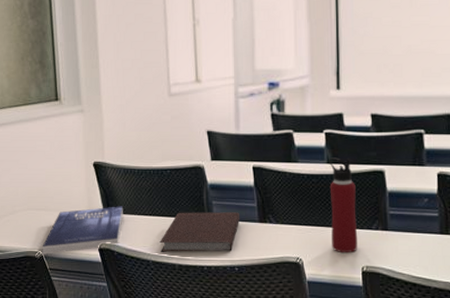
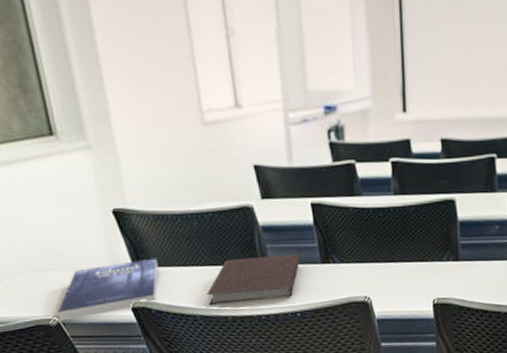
water bottle: present [329,157,358,254] -> none [396,188,429,288]

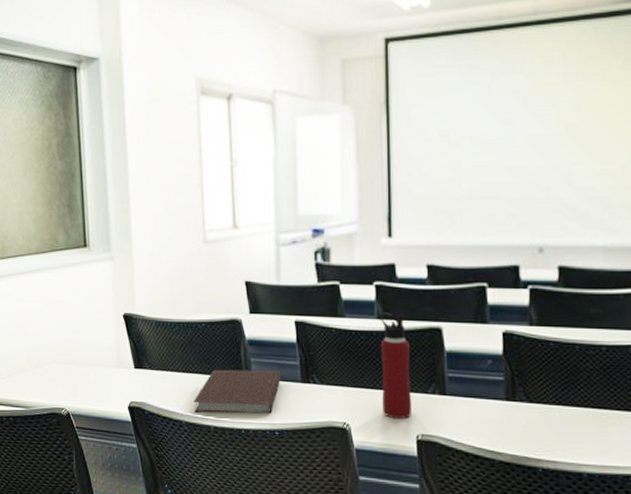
book: present [57,258,159,321] -> none [69,361,155,412]
water bottle: none [396,188,429,288] -> present [379,312,413,420]

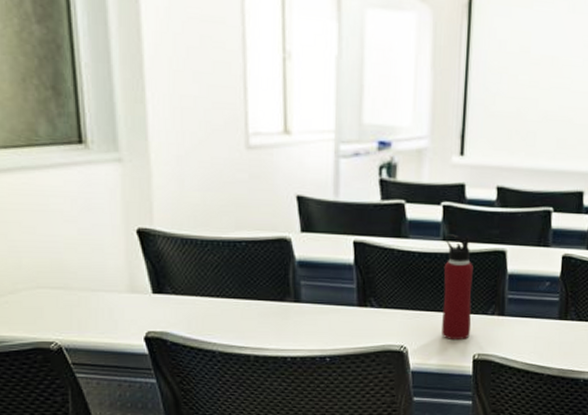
notebook: present [193,369,281,414] -> none [229,293,335,342]

